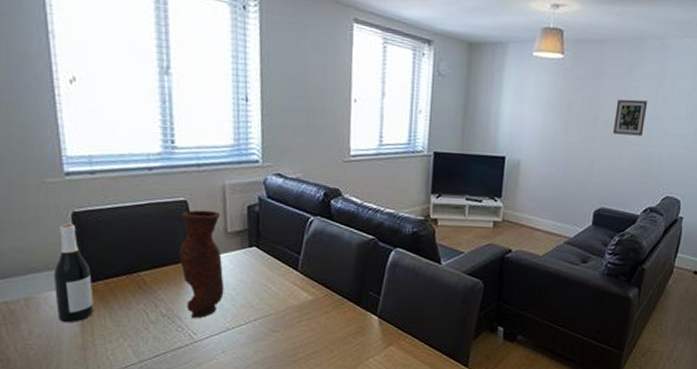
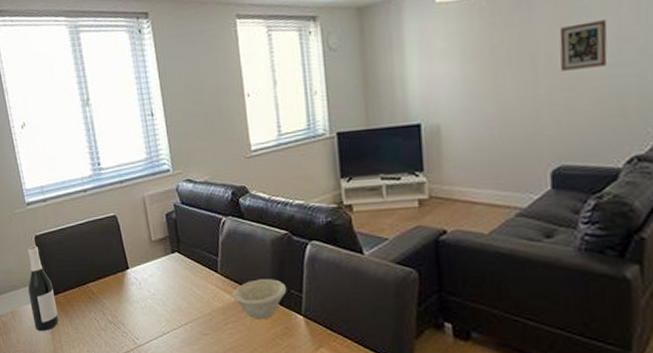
vase: present [179,210,224,319] -> none [113,222,156,325]
bowl: none [311,280,366,319] -> present [233,279,287,320]

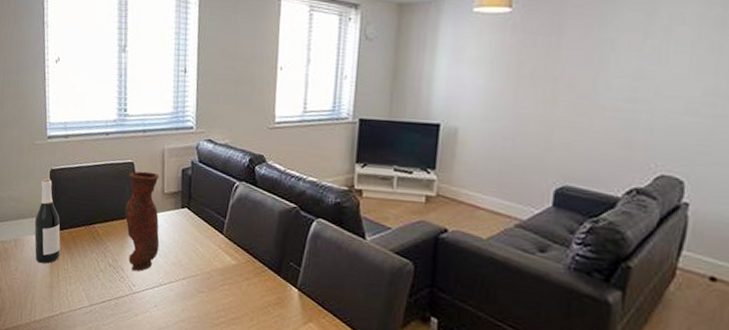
vase: none [113,222,156,325] -> present [125,171,160,272]
bowl: present [233,279,287,320] -> none [234,246,287,287]
picture frame: present [559,19,608,71] -> none [580,54,630,99]

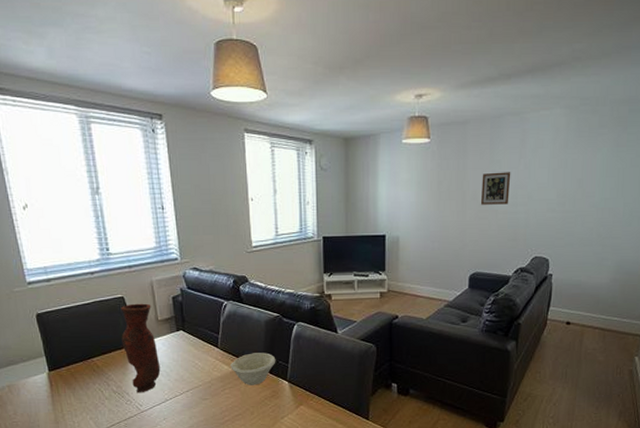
wine bottle: present [34,178,61,264] -> none [27,323,61,402]
bowl: none [234,246,287,287] -> present [230,352,276,385]
picture frame: none [580,54,630,99] -> present [481,172,511,205]

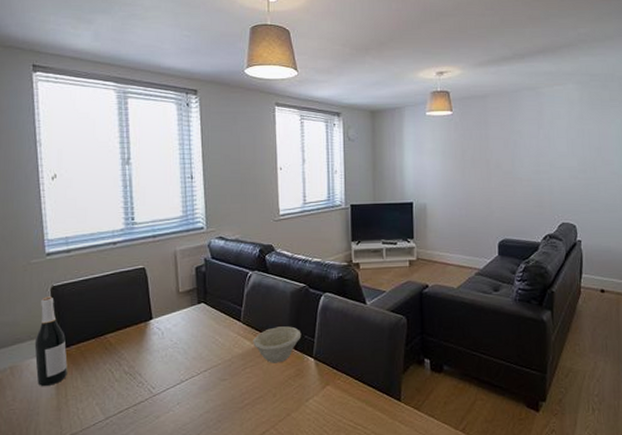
wine bottle: none [27,323,61,402] -> present [34,296,68,386]
vase: present [120,303,161,393] -> none [139,274,178,374]
picture frame: present [481,172,511,205] -> none [504,141,532,173]

